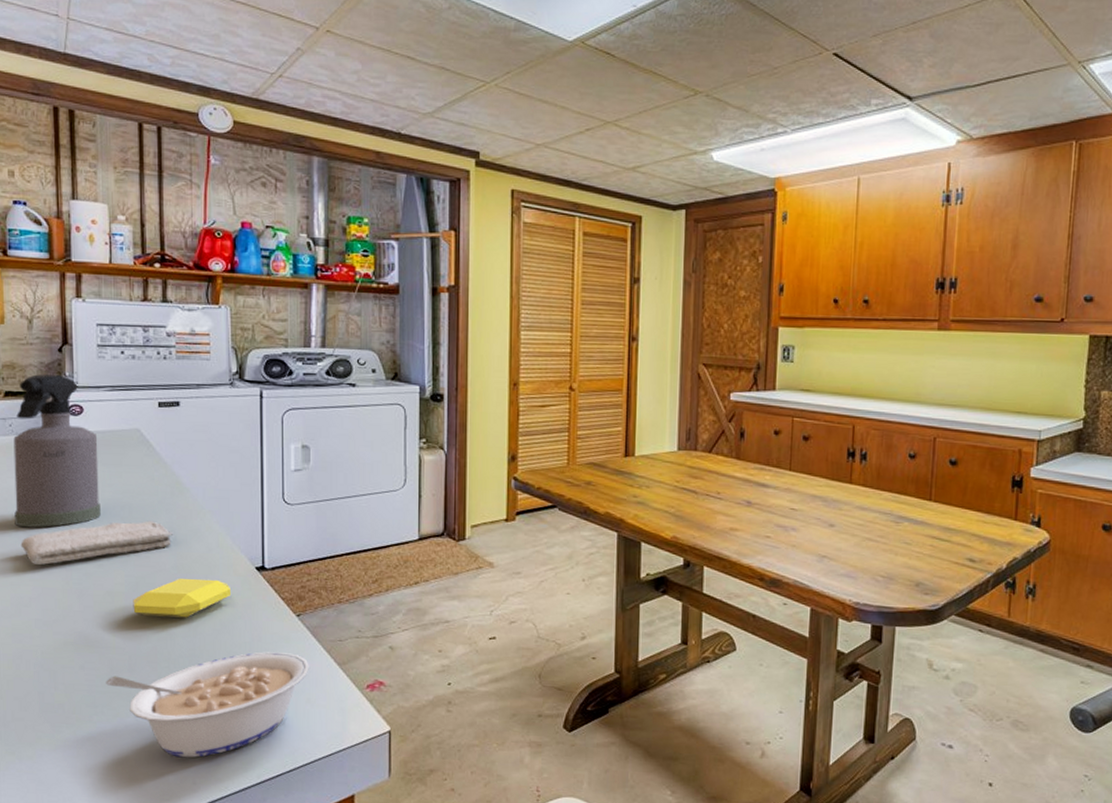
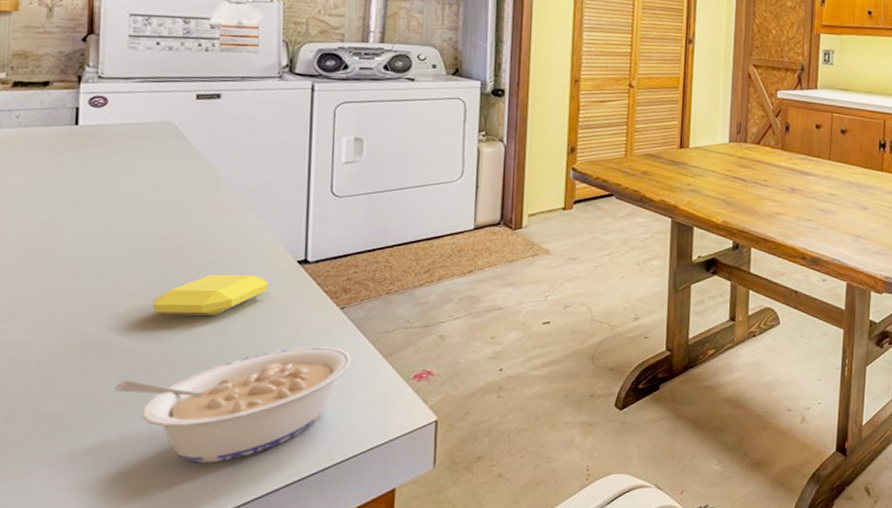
spray bottle: present [13,374,101,528] -> none [15,64,123,226]
washcloth: present [20,520,174,566] -> none [20,215,206,266]

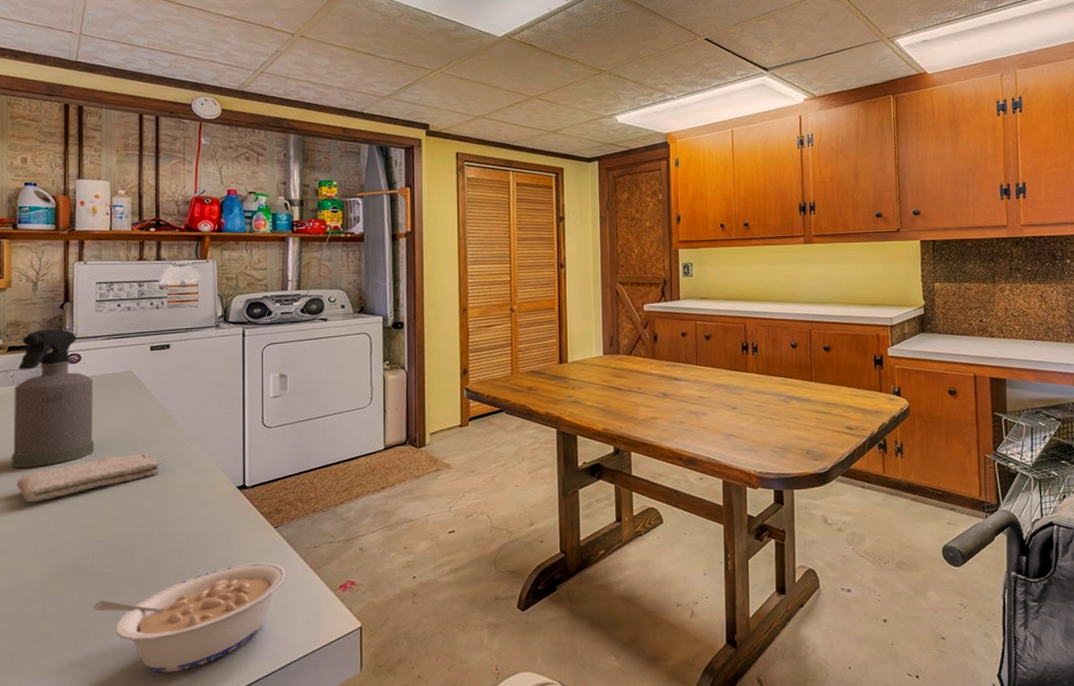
spray bottle: none [15,64,123,226] -> present [11,329,94,468]
washcloth: none [20,215,206,266] -> present [16,452,162,503]
soap bar: present [153,274,269,316] -> none [121,501,215,540]

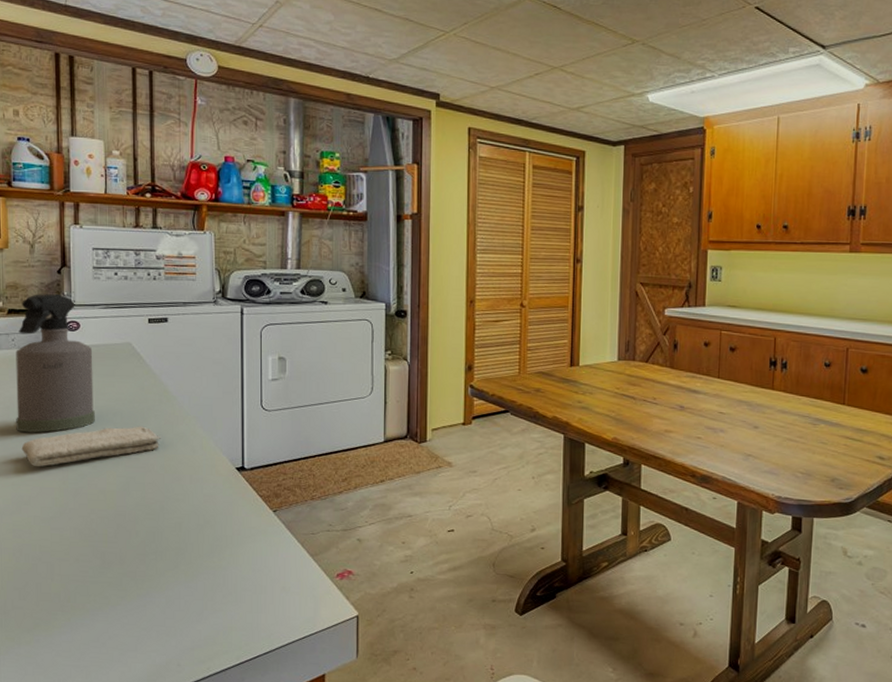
legume: present [93,563,286,674] -> none [98,544,284,642]

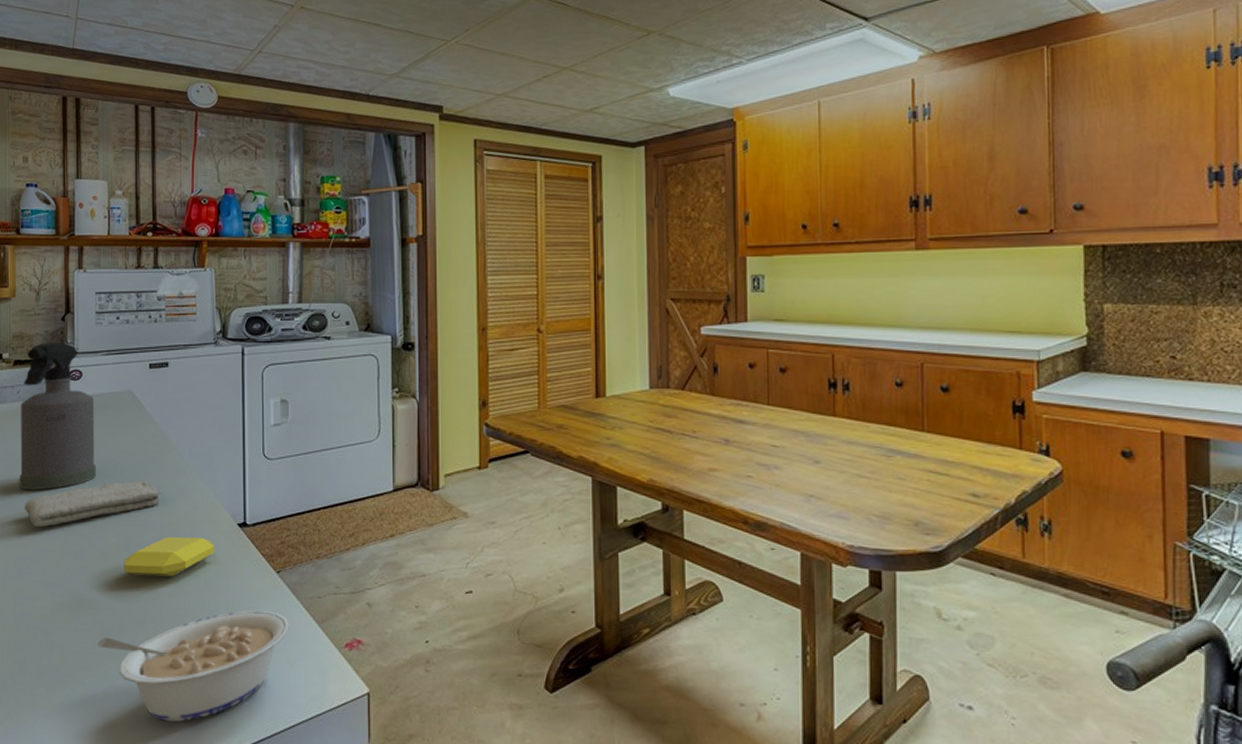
legume: none [98,544,284,642] -> present [98,610,289,723]
soap bar: none [124,477,214,514] -> present [124,536,215,577]

